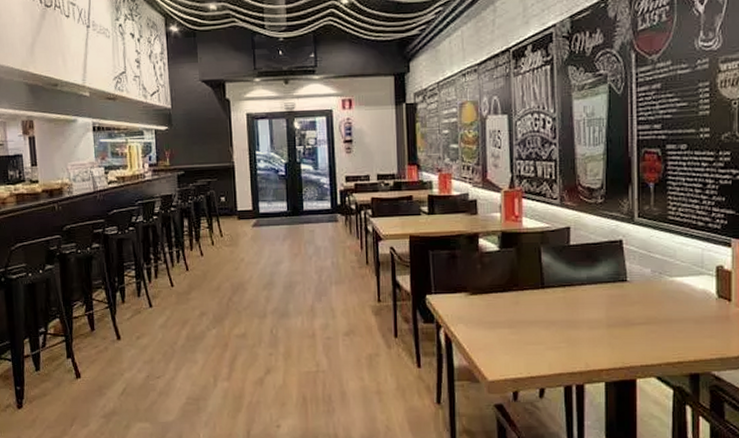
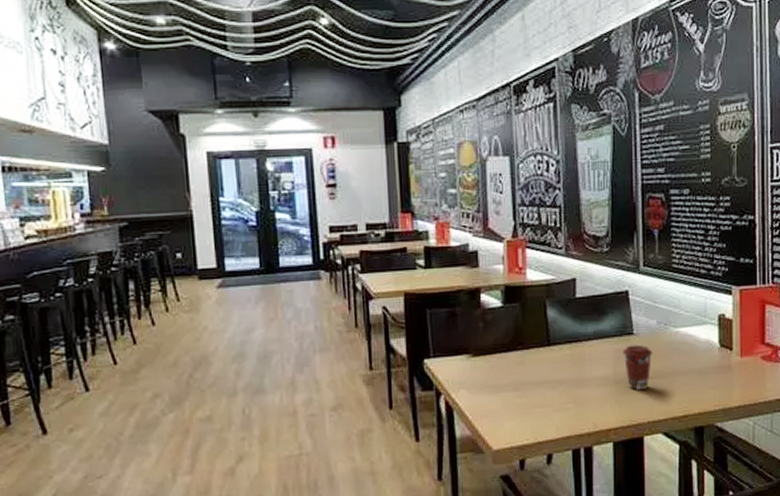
coffee cup: none [616,291,647,334] -> present [623,344,653,390]

